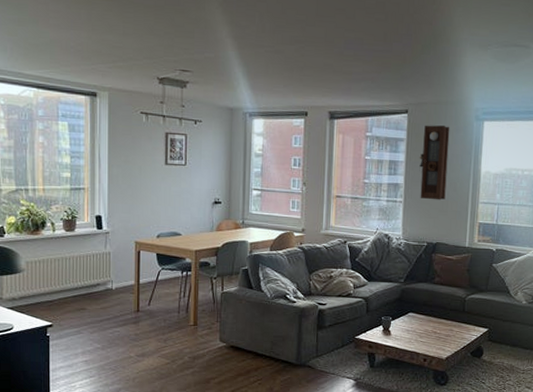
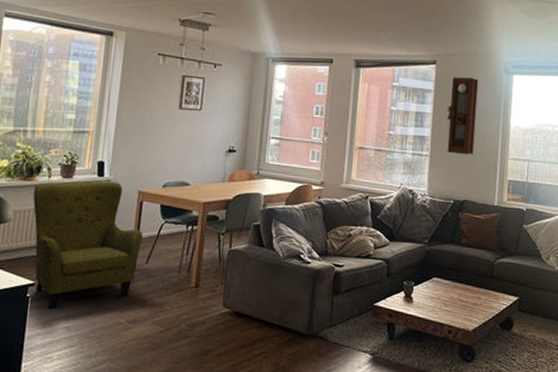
armchair: none [41,233,144,347] -> present [33,181,144,310]

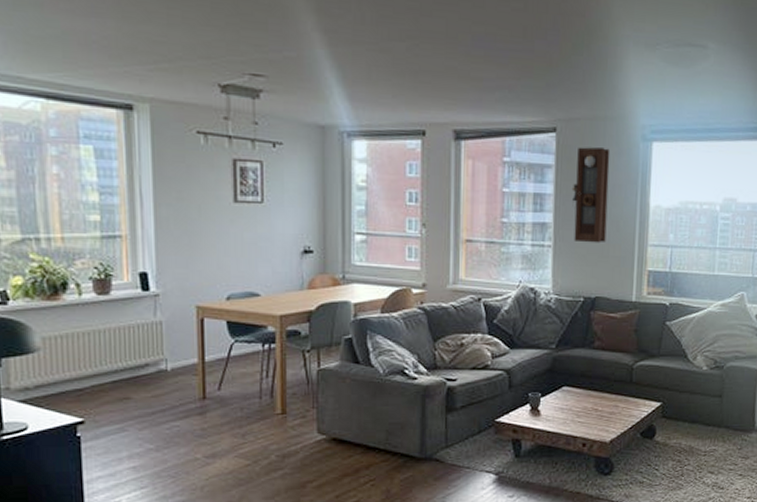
armchair: present [33,181,144,310] -> none [62,296,210,449]

